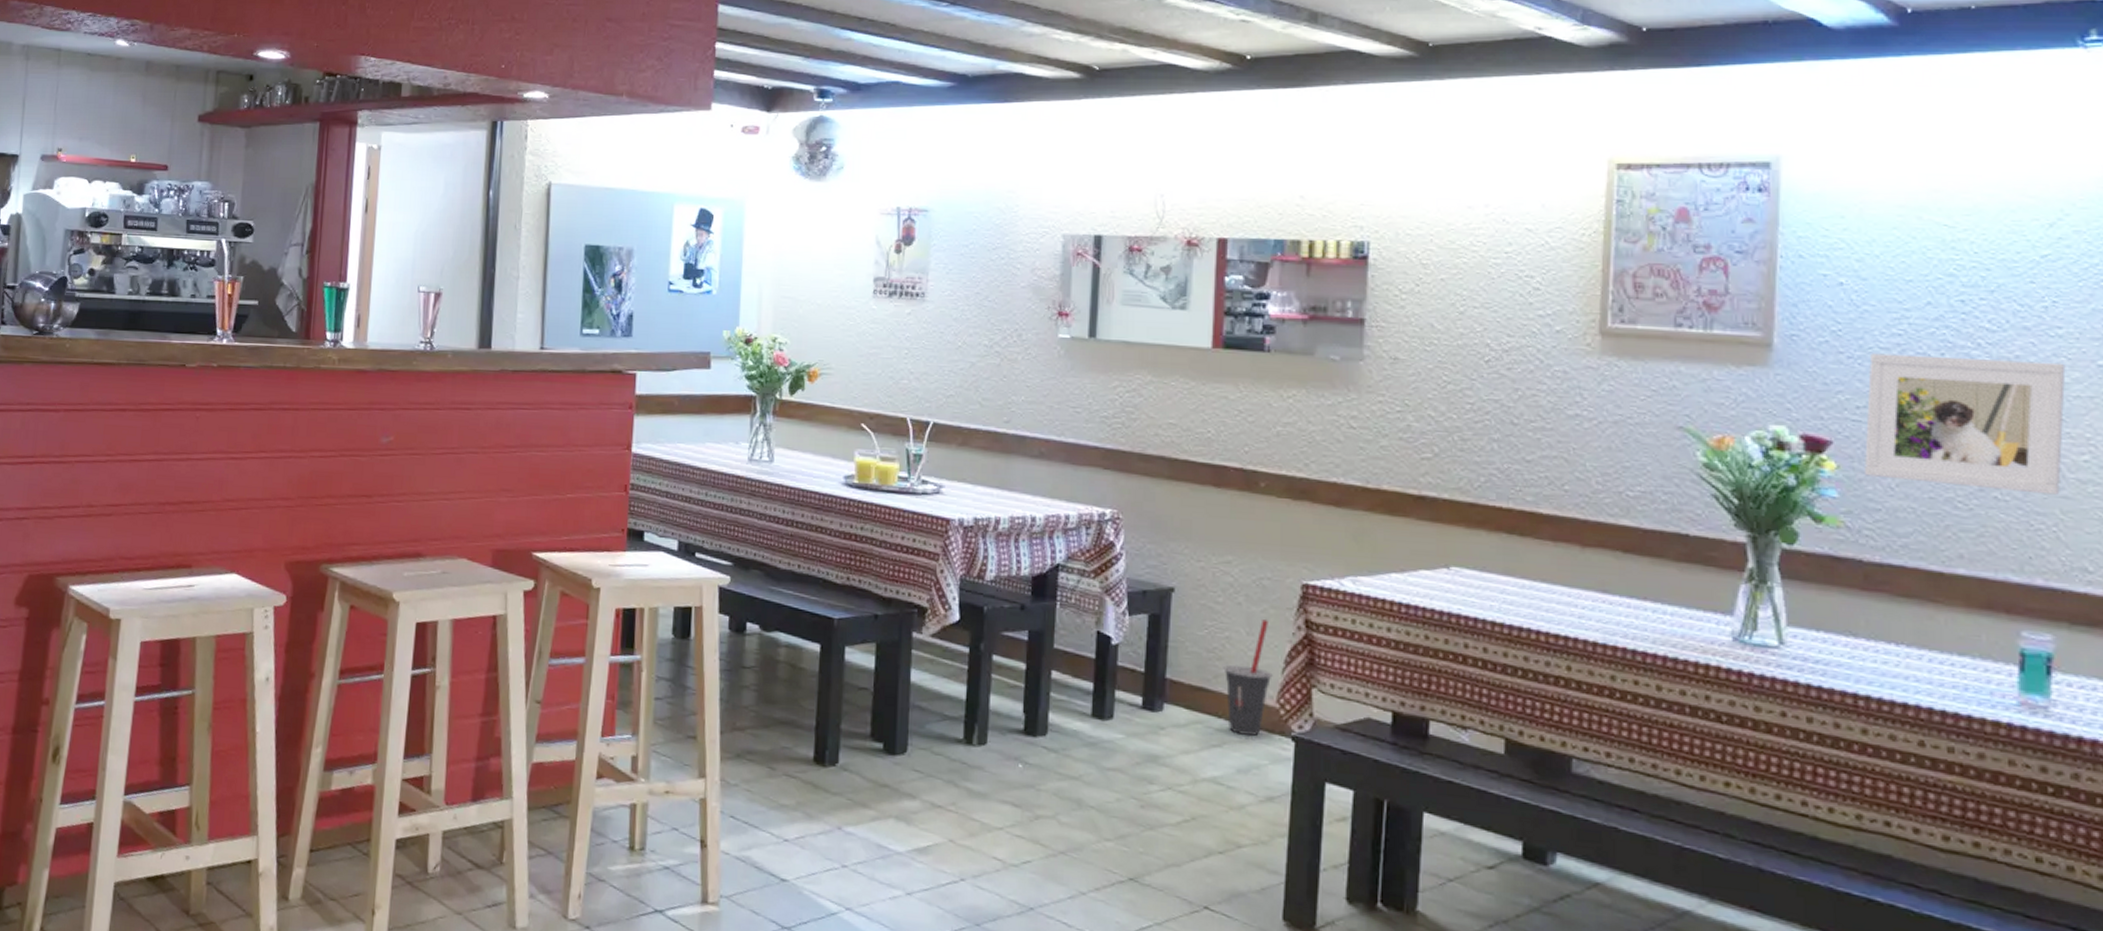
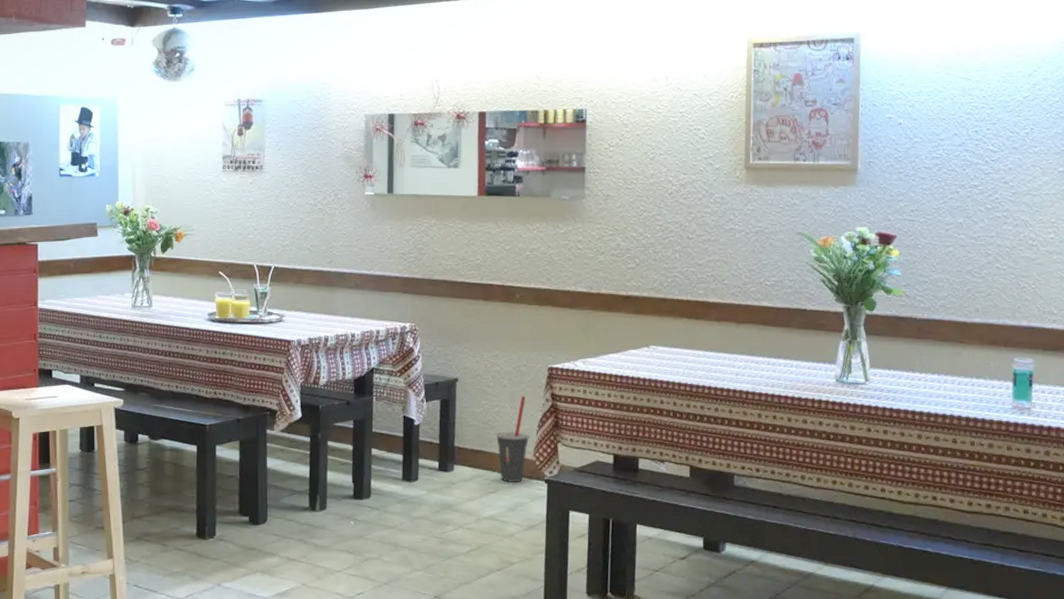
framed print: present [1864,353,2066,495] -> none [916,171,1039,263]

